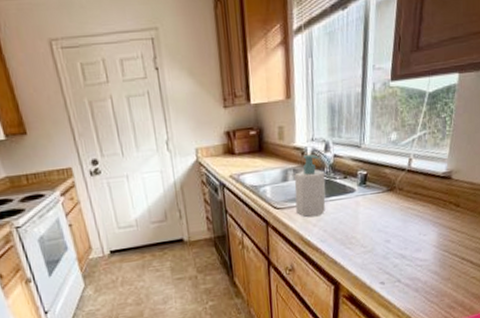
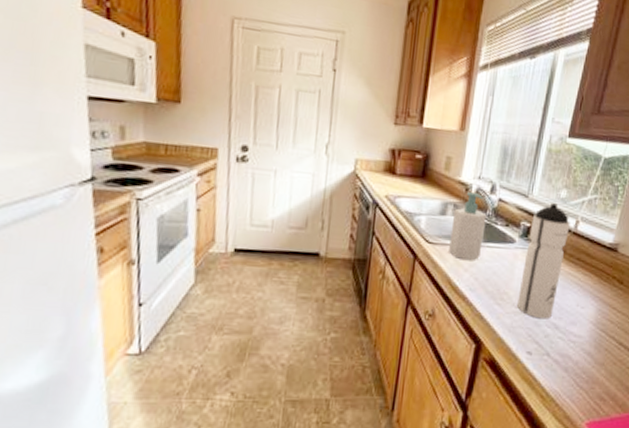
water bottle: none [365,147,404,253] -> present [517,203,570,319]

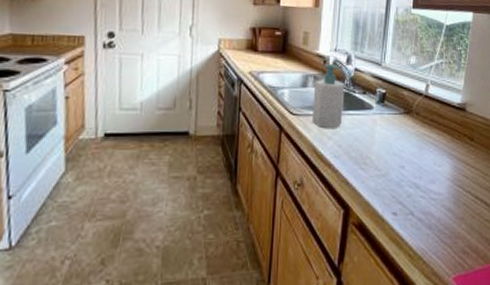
water bottle: present [517,203,570,319] -> none [380,70,421,180]

